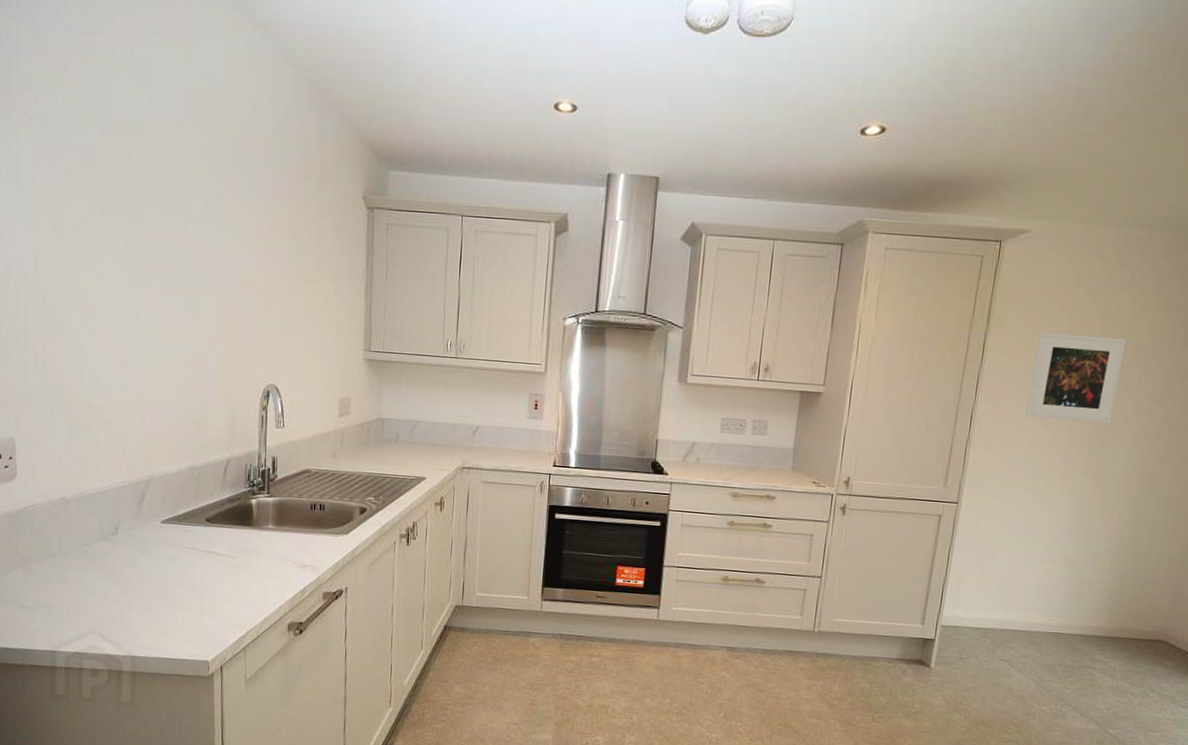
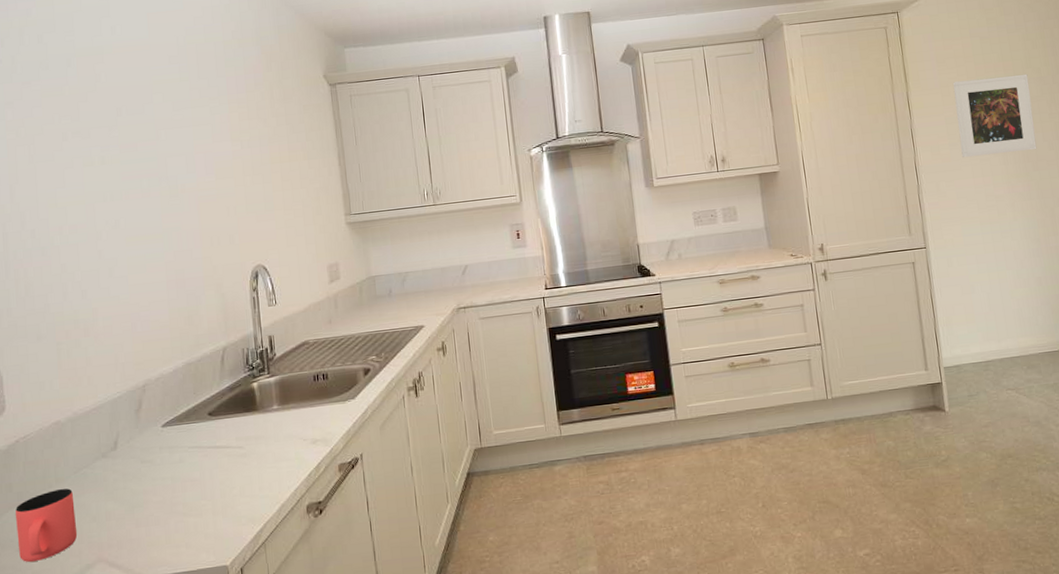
cup: none [20,560,75,621] -> present [16,488,78,563]

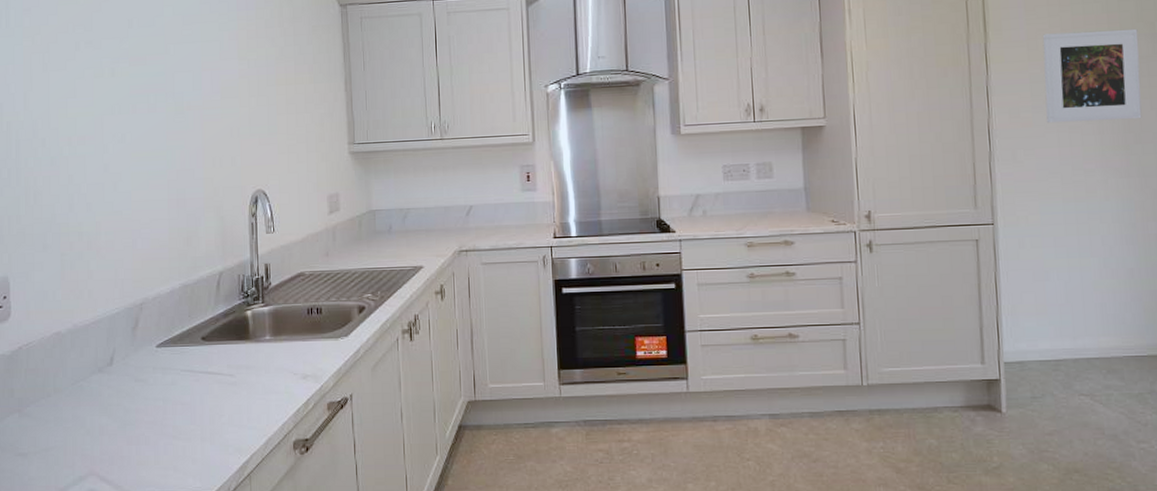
cup: present [16,488,78,563] -> none [16,399,72,468]

